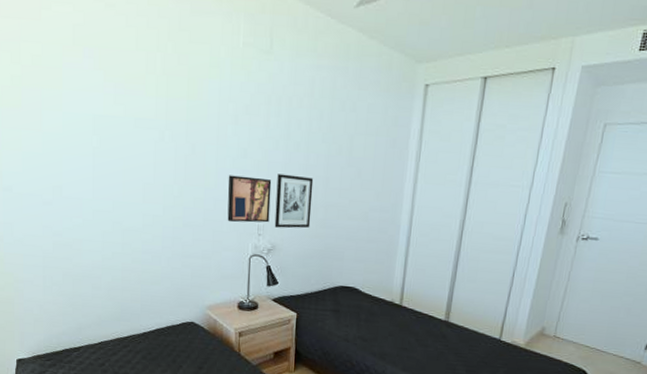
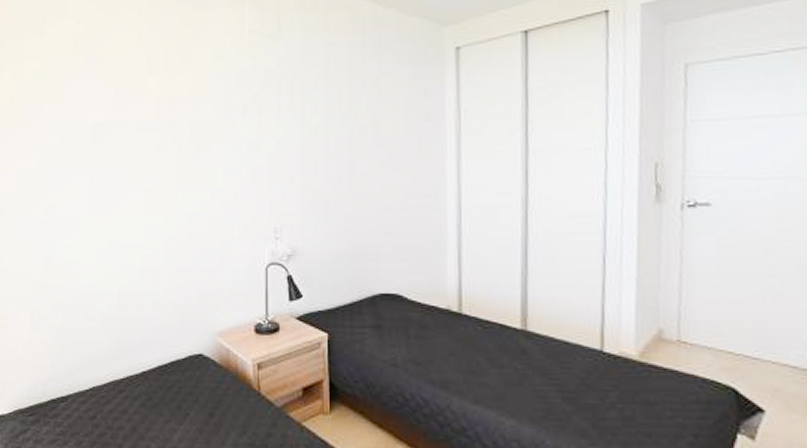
wall art: present [227,175,272,223] -> none [237,171,288,227]
wall art: present [274,173,314,229] -> none [294,164,337,228]

